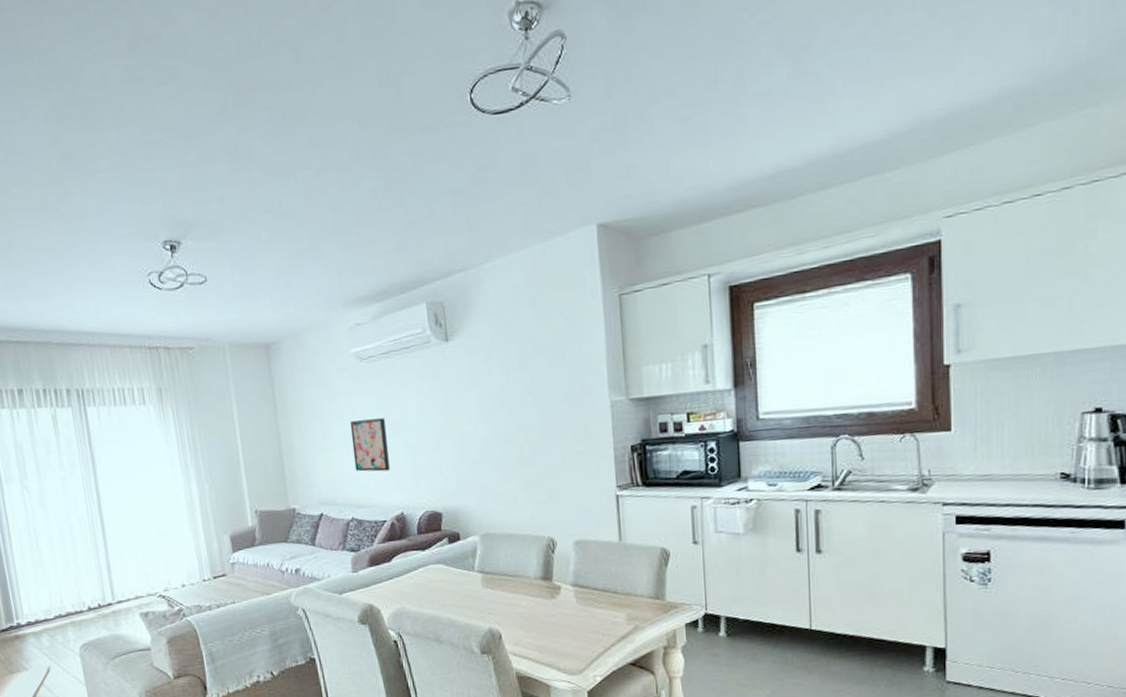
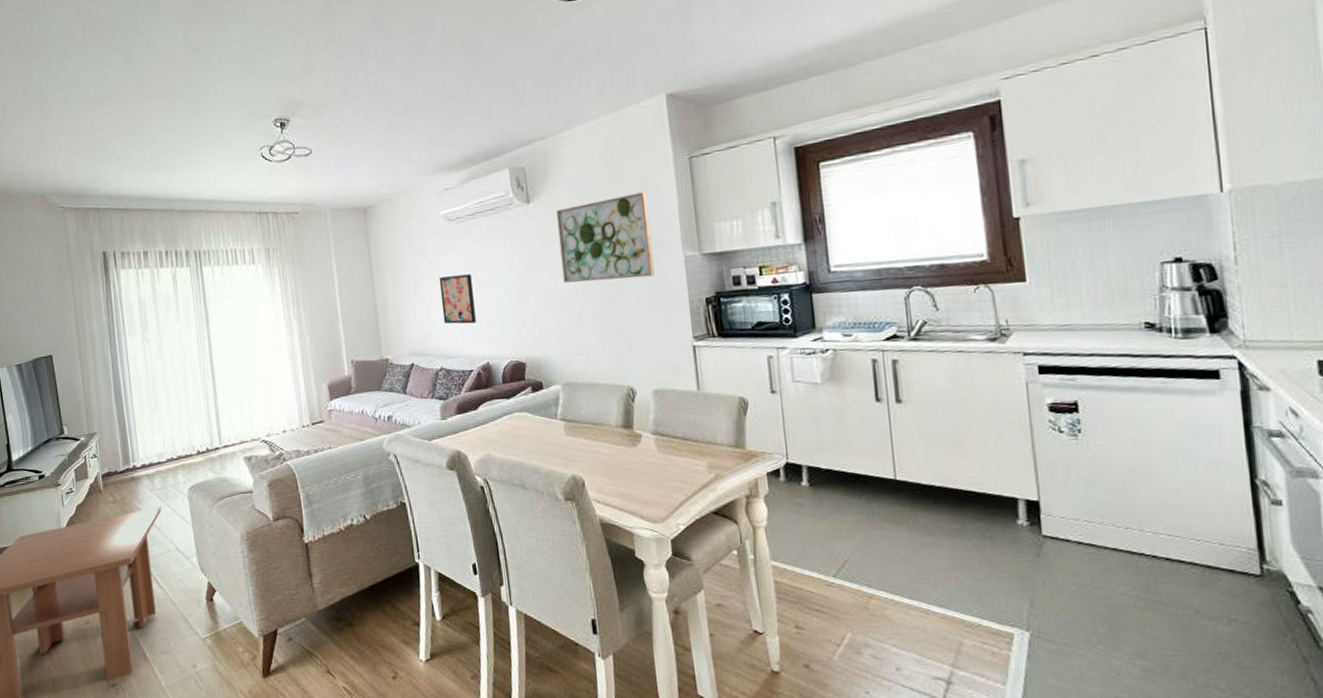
wall art: none [476,331,579,429] -> present [556,192,655,283]

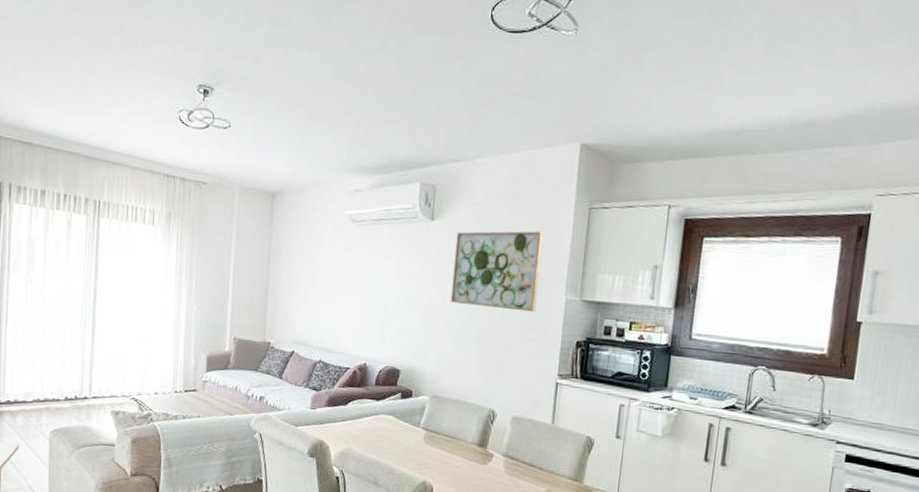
wall art: present [439,274,476,324] -> none [330,274,366,324]

